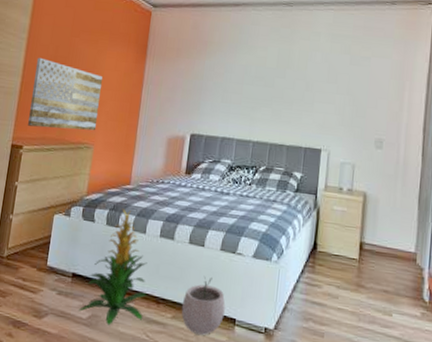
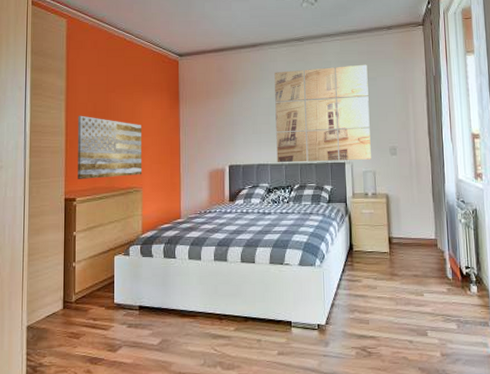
indoor plant: present [79,208,147,326] -> none [150,241,210,347]
plant pot: present [181,277,226,335] -> none [242,289,281,340]
wall art: none [244,37,362,150] -> present [274,64,371,163]

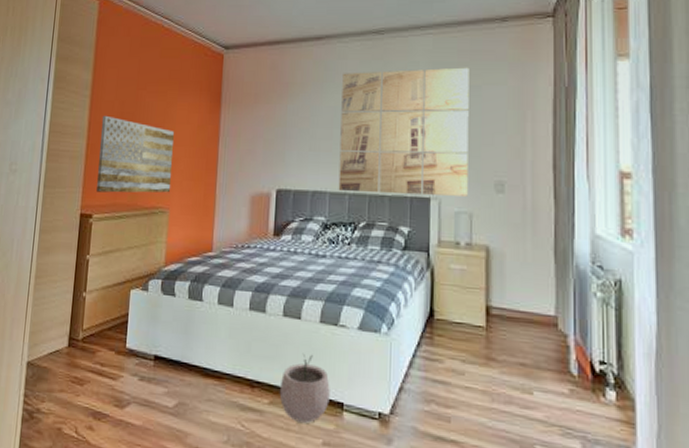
plant pot: none [242,289,281,340] -> present [279,355,330,423]

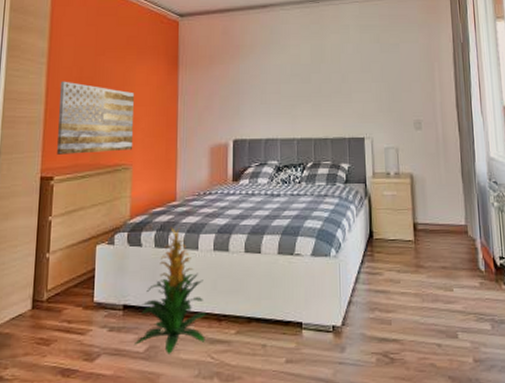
indoor plant: none [164,279,239,414] -> present [135,227,207,354]
plant pot: present [279,355,330,423] -> none [245,284,290,346]
wall art: present [338,67,469,196] -> none [286,29,394,138]

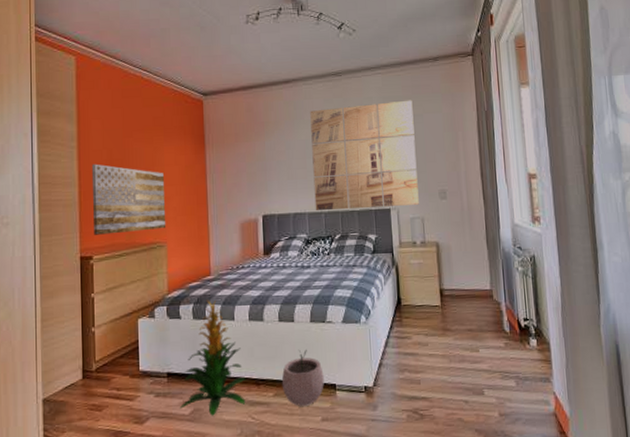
plant pot: none [245,284,290,346] -> present [281,350,324,406]
wall art: none [286,29,394,138] -> present [310,100,419,211]

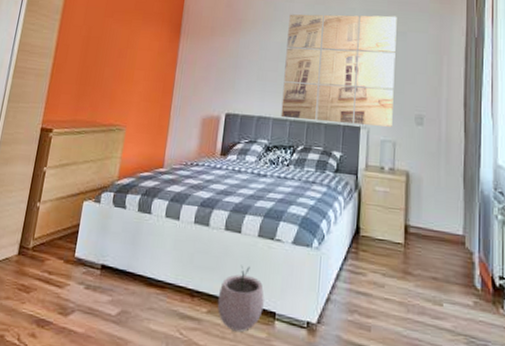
wall art: present [91,163,166,235] -> none [58,38,136,112]
indoor plant: present [180,300,246,416] -> none [108,193,181,323]

